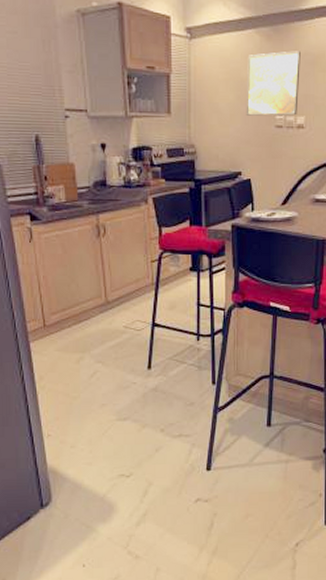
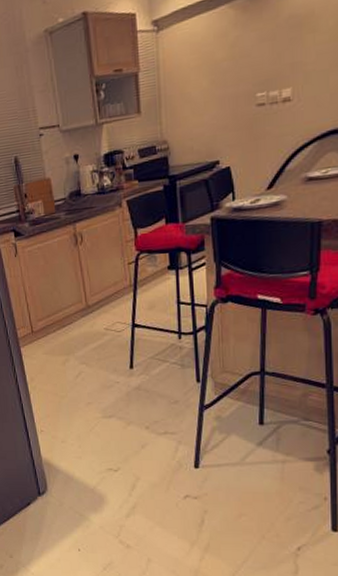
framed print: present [246,51,301,116] -> none [221,15,284,100]

